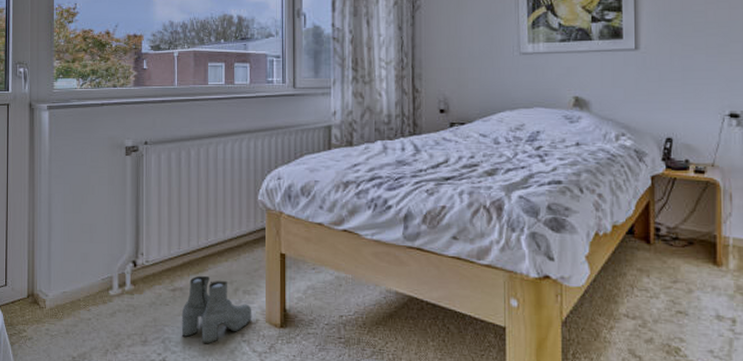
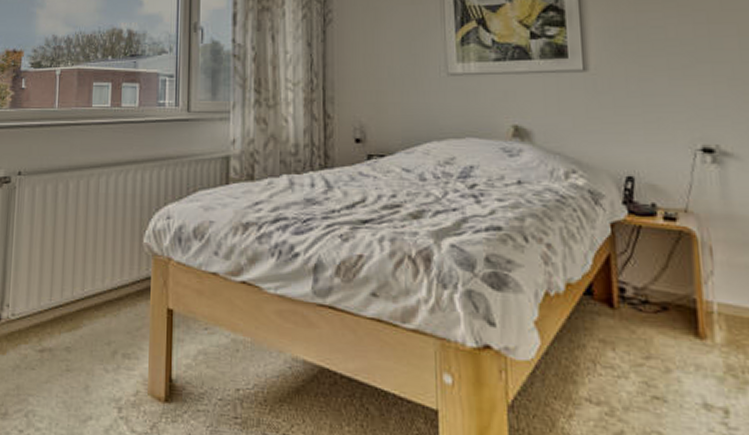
boots: present [181,276,252,344] -> none [48,334,132,421]

